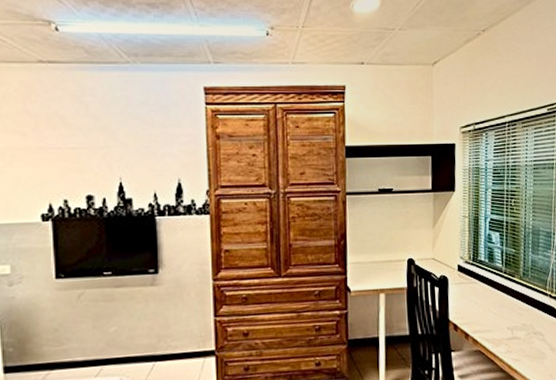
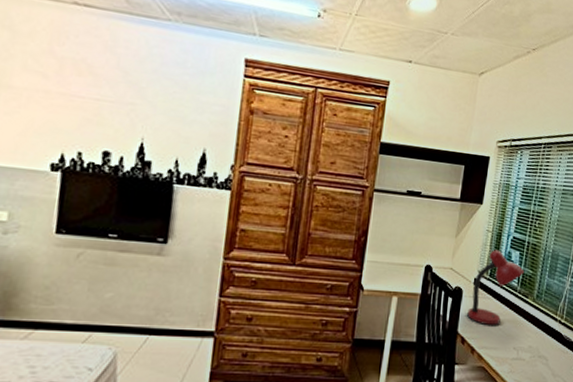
desk lamp: none [455,234,507,310] -> present [466,249,525,326]

